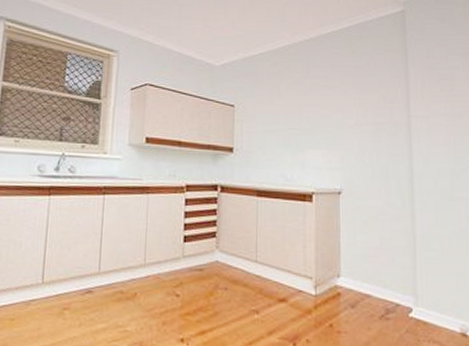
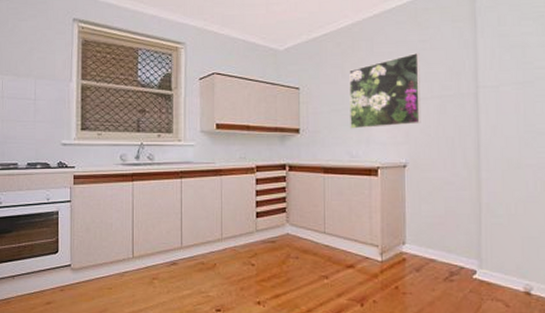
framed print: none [285,77,356,152] -> present [349,52,421,129]

